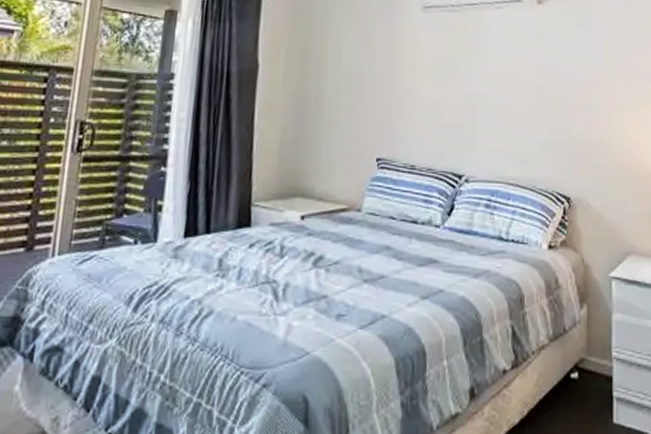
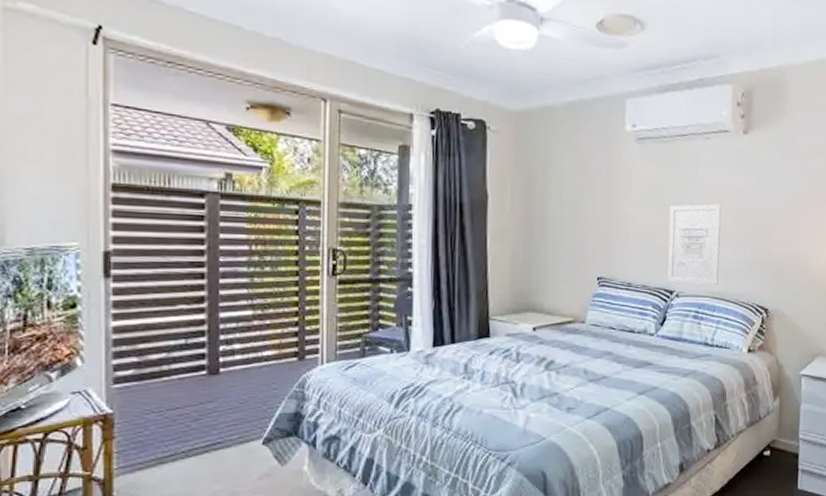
wall art: none [456,78,515,168] -> present [668,204,721,284]

